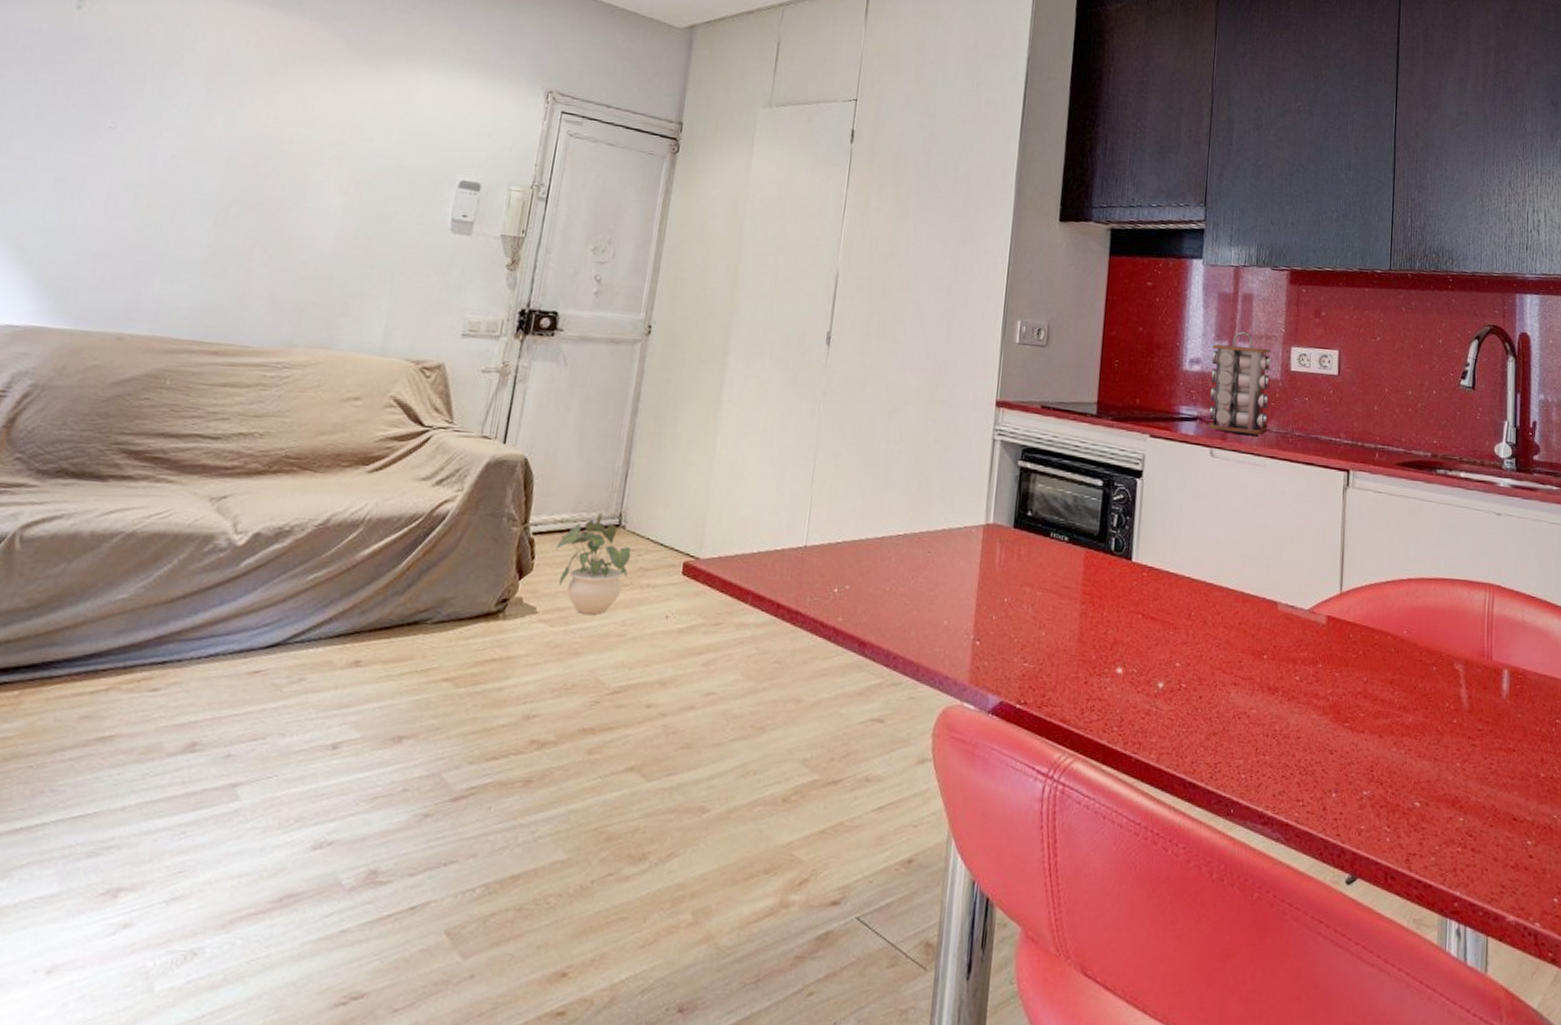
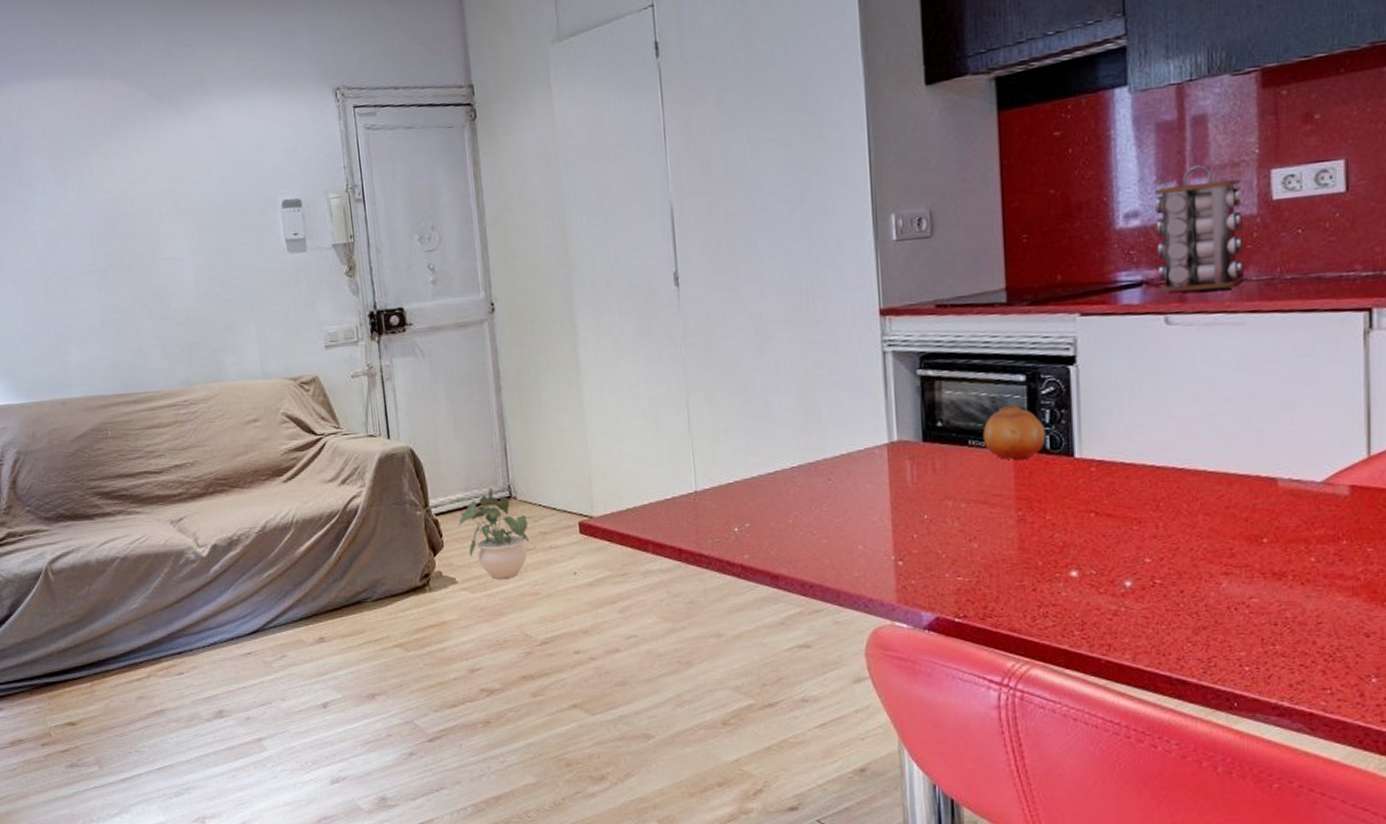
fruit: none [1062,505,1113,556] -> present [982,404,1046,459]

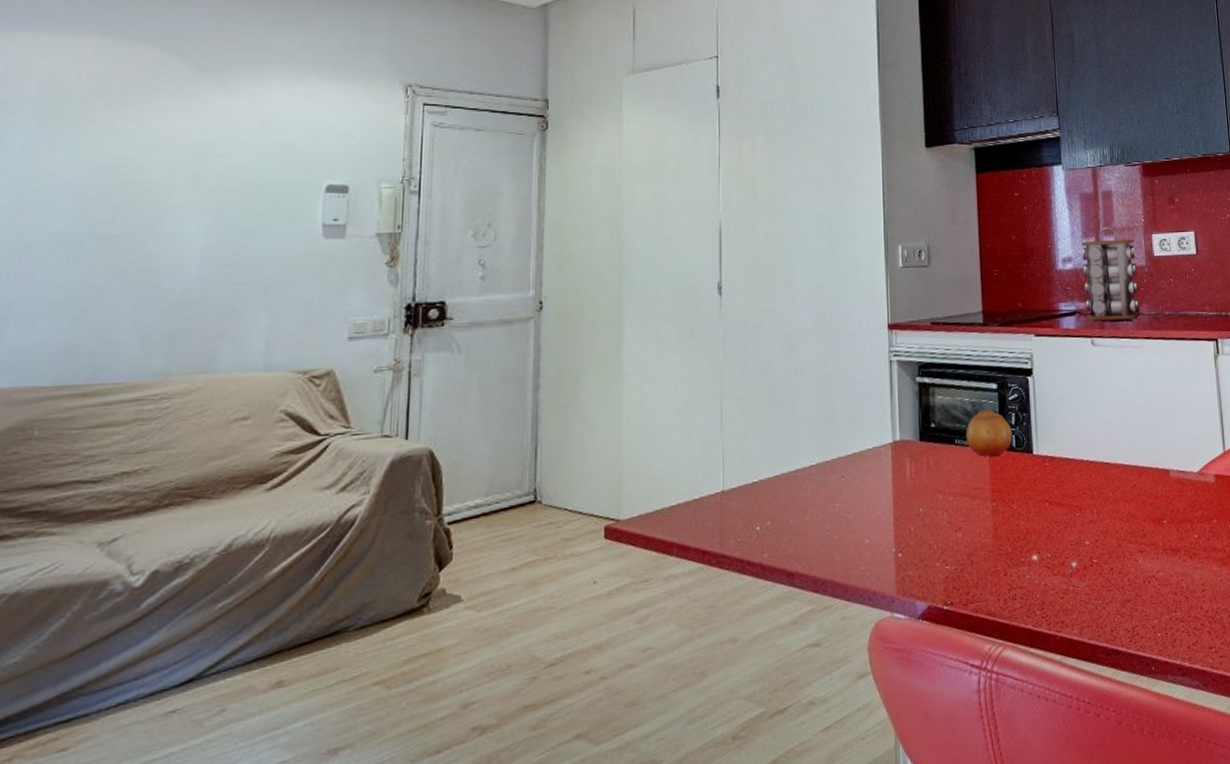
potted plant: present [458,487,530,579] -> none [473,491,551,594]

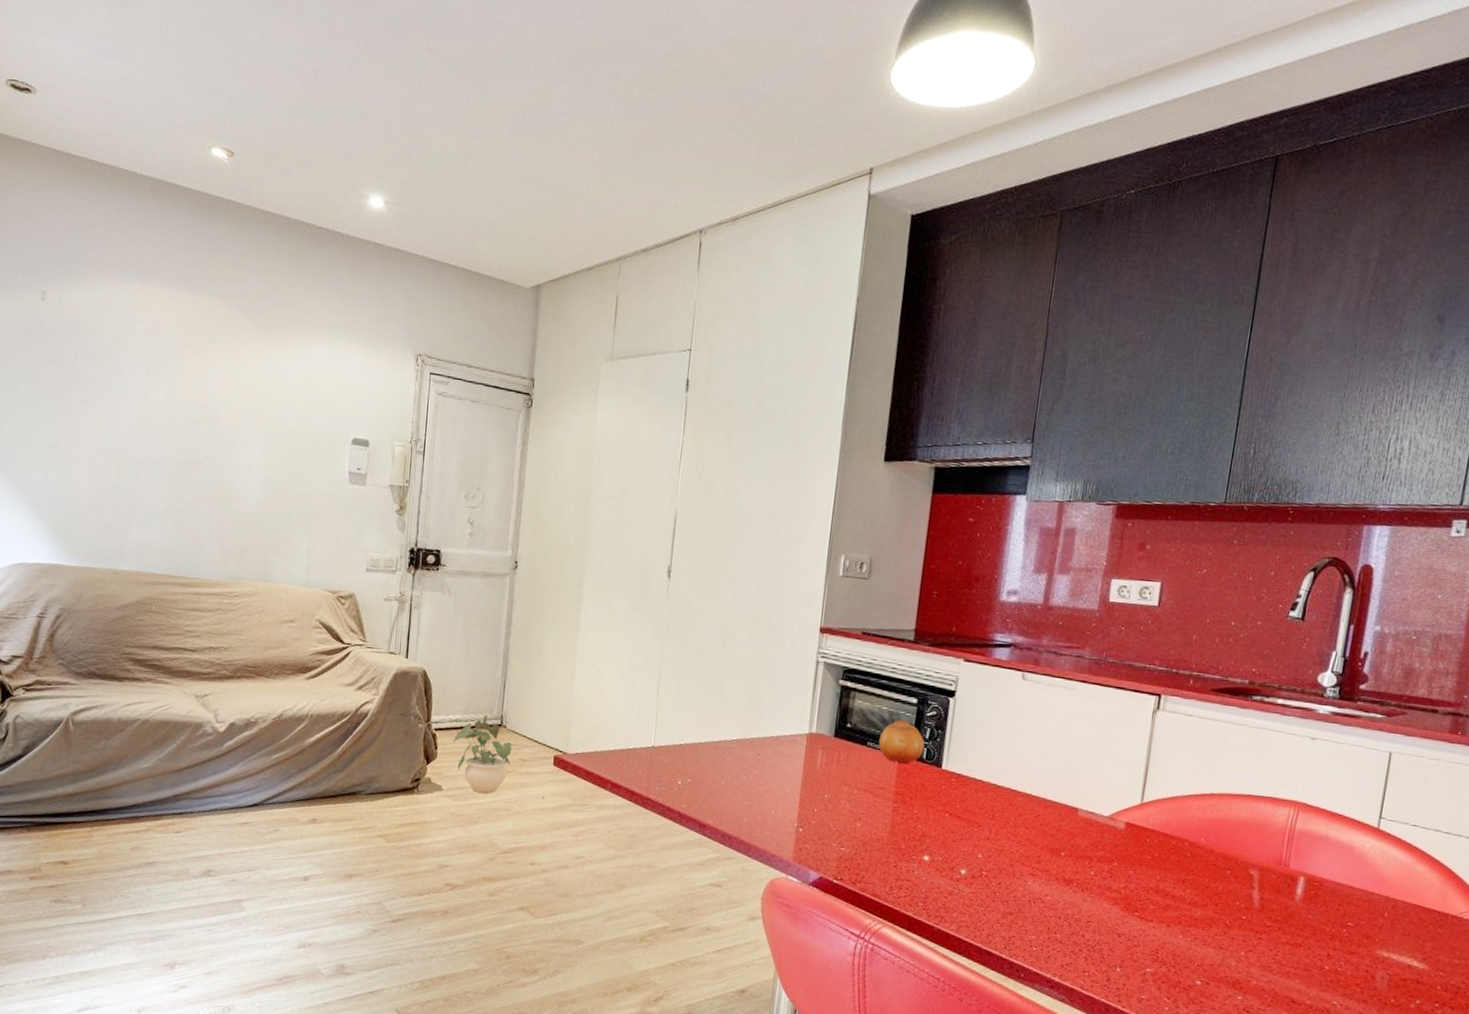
potted plant: none [473,491,551,594] -> present [453,714,512,794]
spice rack: present [1081,227,1141,322] -> none [1022,565,1091,662]

